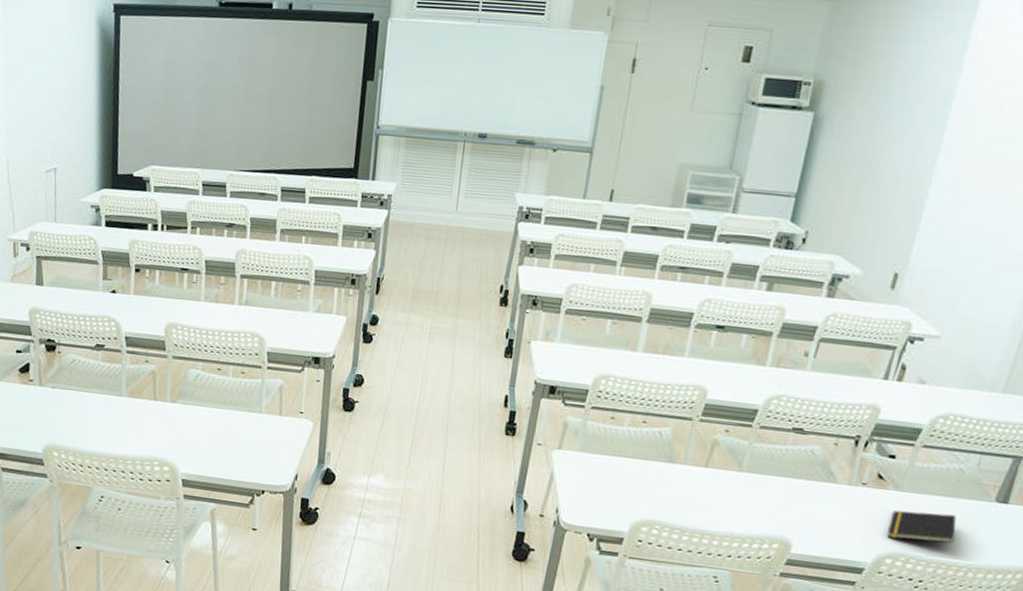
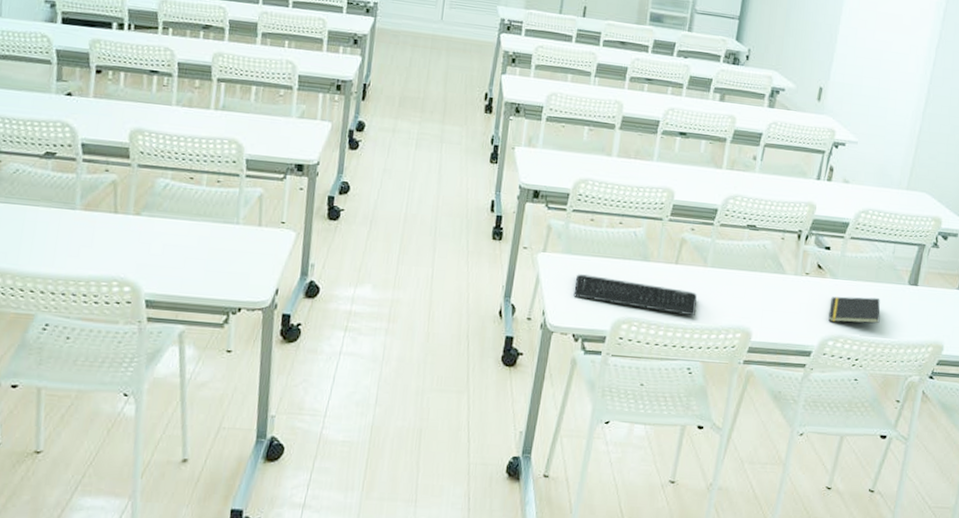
keyboard: none [589,473,729,523] -> present [573,274,697,317]

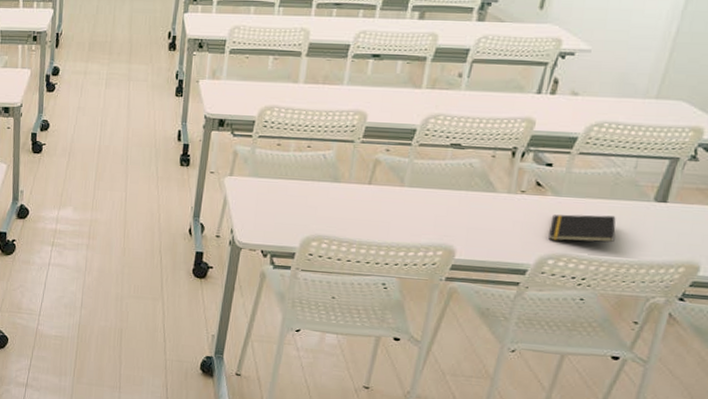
keyboard: present [573,274,697,317] -> none [261,195,393,235]

